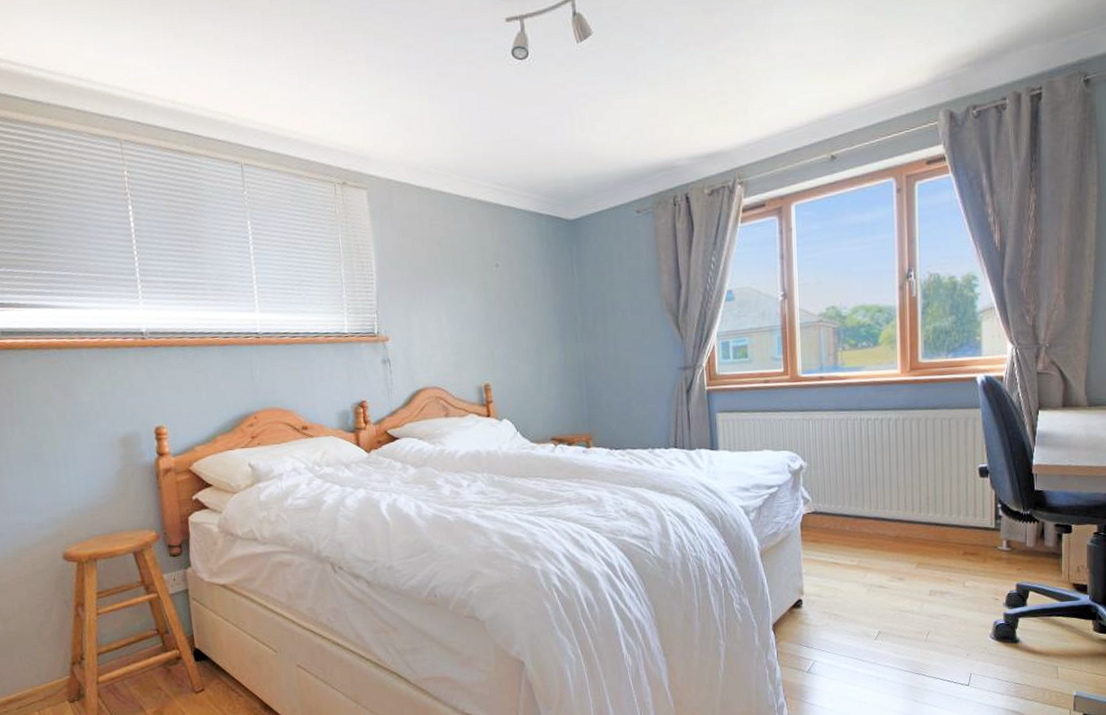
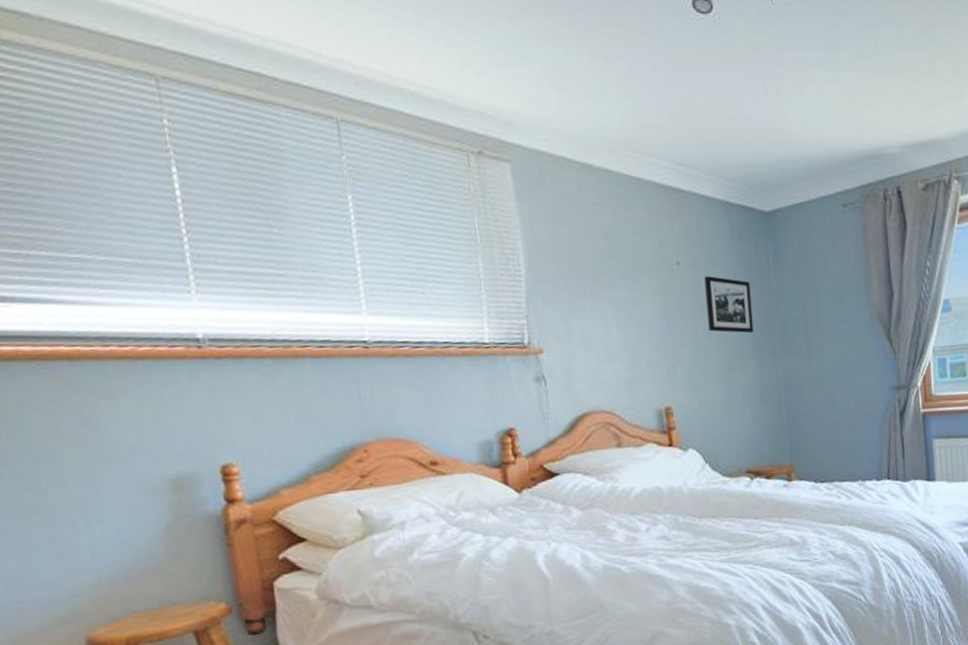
picture frame: none [518,275,559,322] -> present [704,276,754,333]

